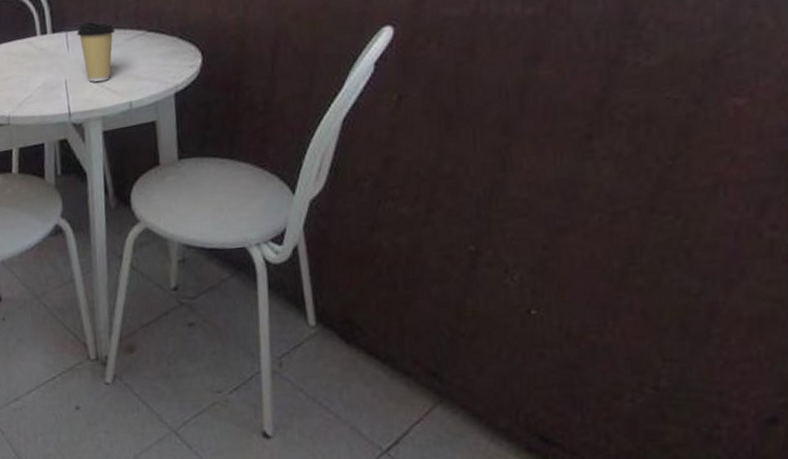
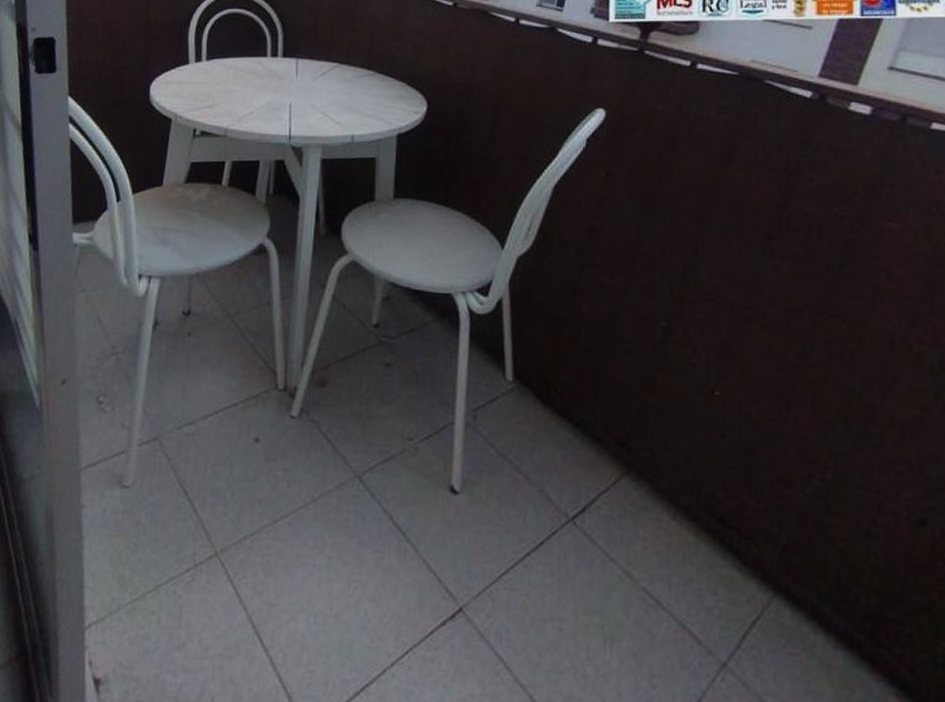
coffee cup: present [77,21,116,82] -> none [307,54,346,111]

